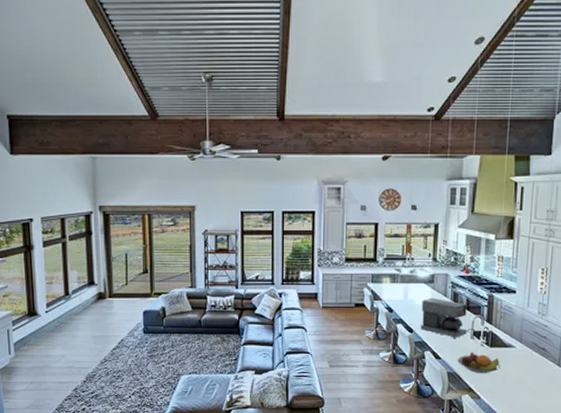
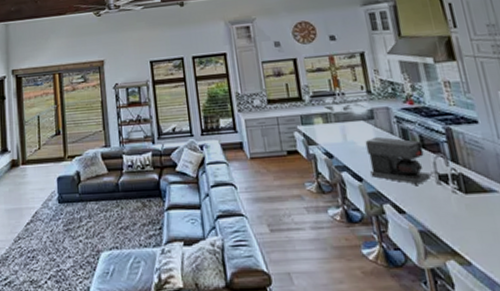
fruit bowl: present [457,352,501,374] -> none [427,201,488,231]

